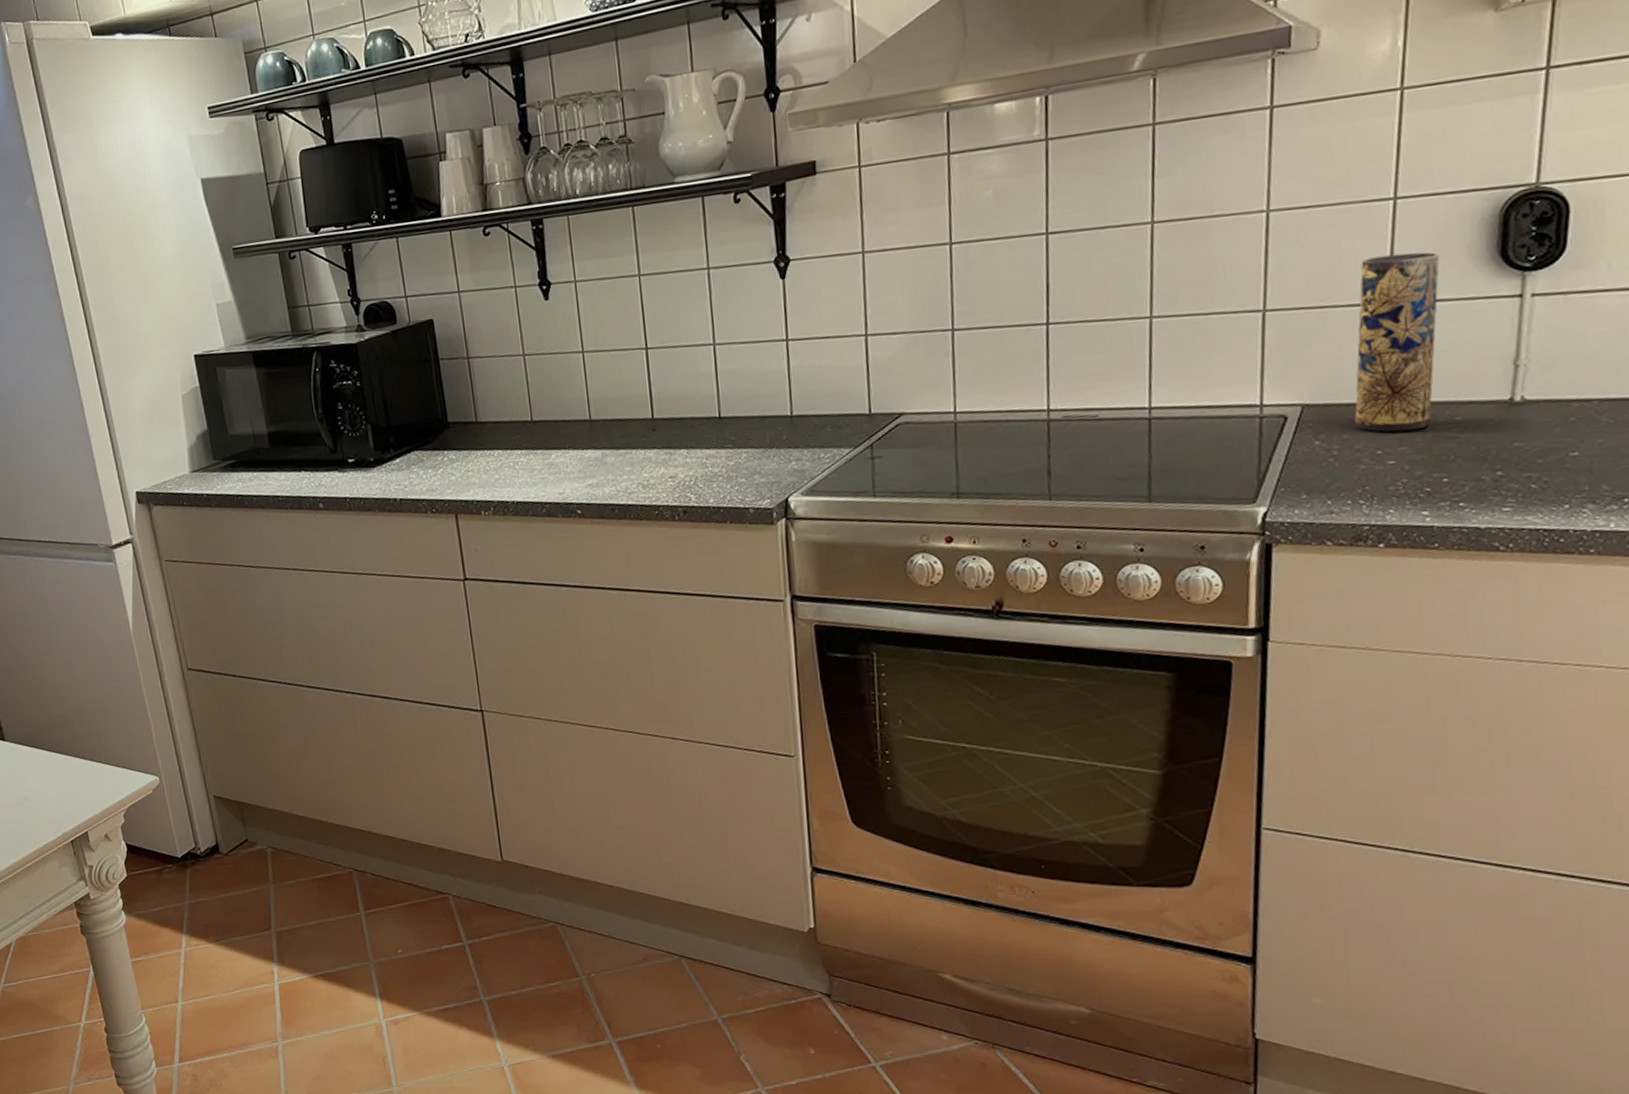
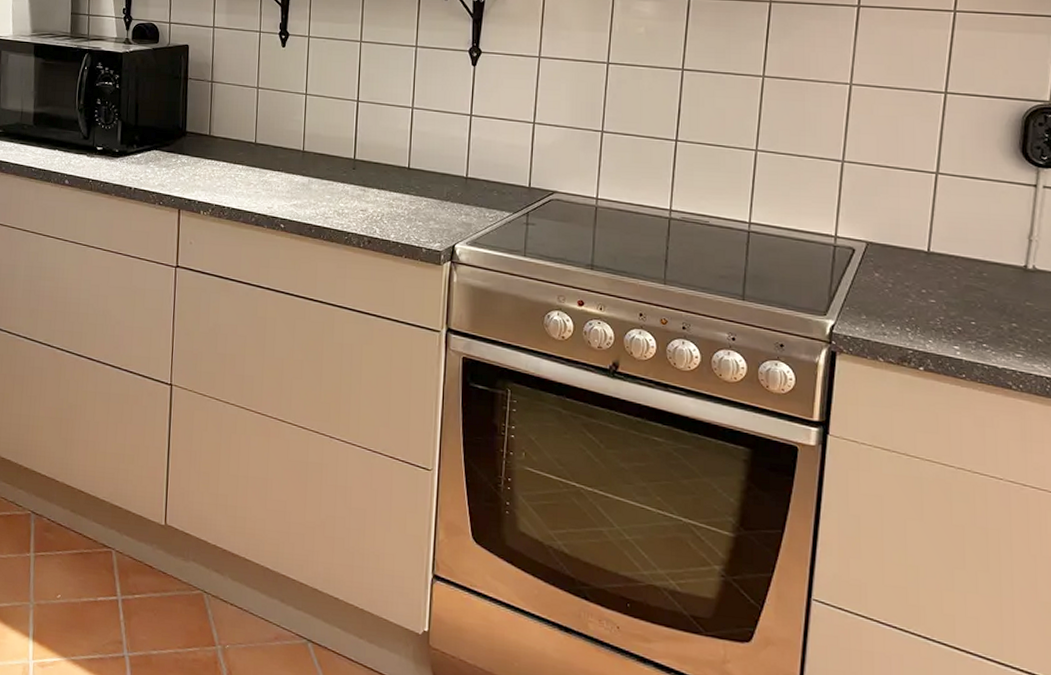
vase: present [1354,252,1440,432] -> none [906,135,977,278]

